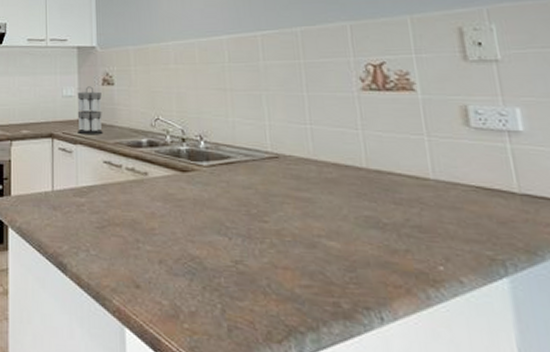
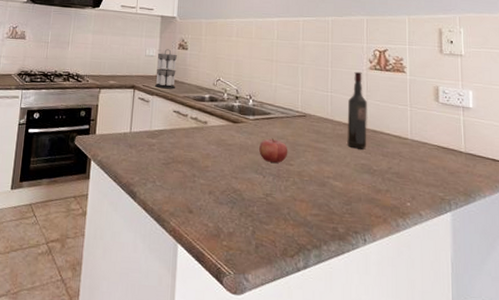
fruit: none [219,188,260,220] -> present [259,137,288,163]
wine bottle: none [335,94,370,195] -> present [347,71,367,149]

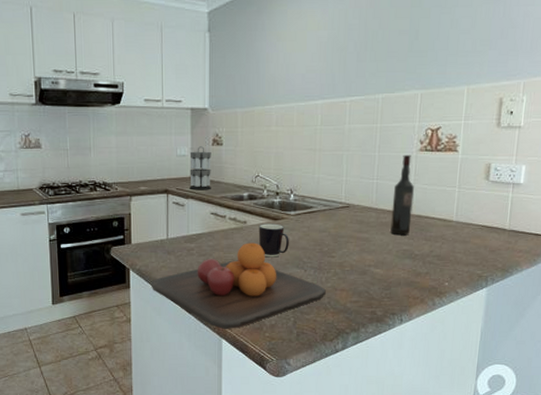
chopping board: none [110,143,285,234] -> present [150,242,326,330]
mug: none [218,125,248,160] -> present [258,223,289,257]
fruit: present [259,137,288,163] -> none [300,231,330,256]

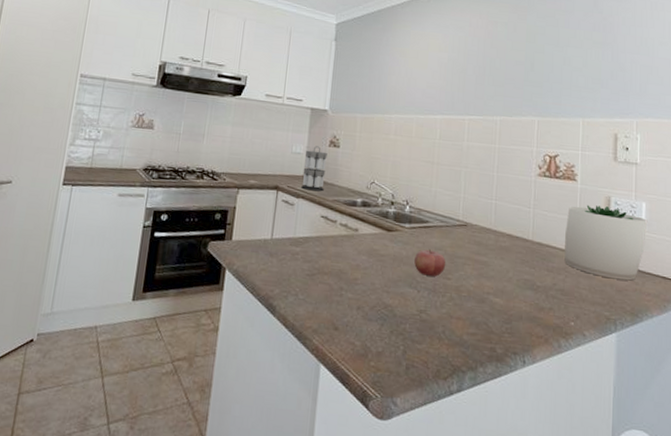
chopping board: present [150,242,326,330] -> none [246,252,440,353]
mug: present [258,223,289,257] -> none [369,233,403,273]
fruit: none [300,231,330,256] -> present [414,248,446,277]
wine bottle: present [390,154,414,234] -> none [510,178,534,263]
planter: none [442,174,526,241] -> present [564,205,648,281]

